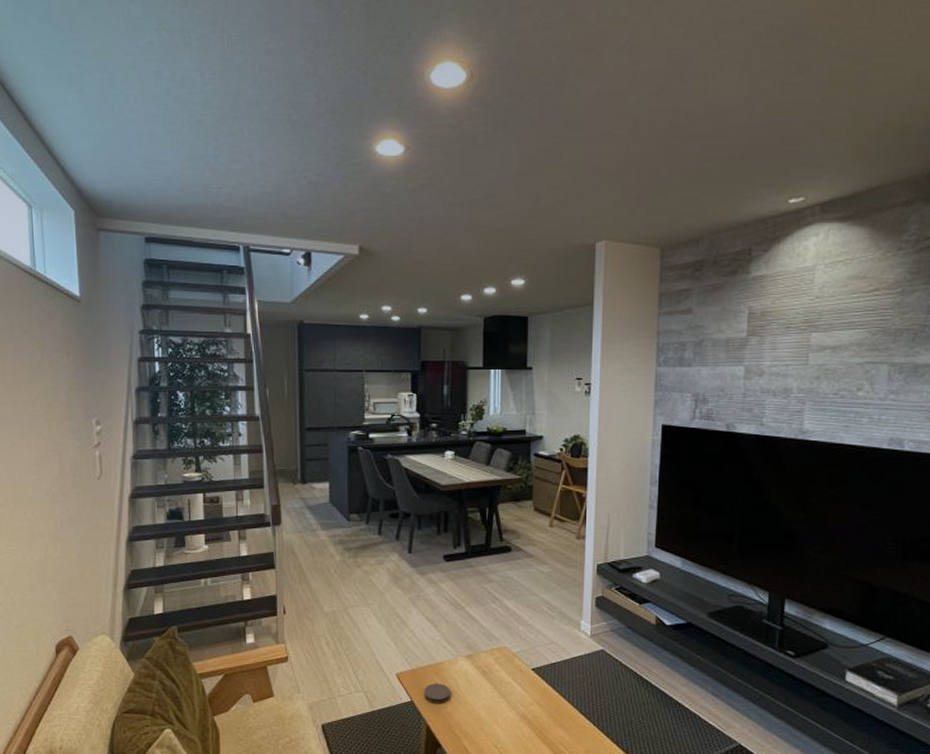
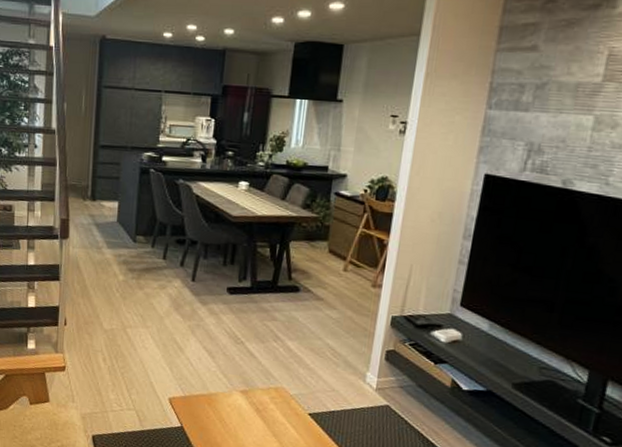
coaster: present [424,683,450,703] -> none [195,412,222,434]

